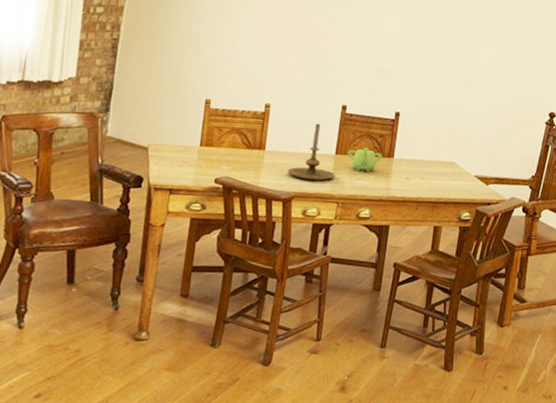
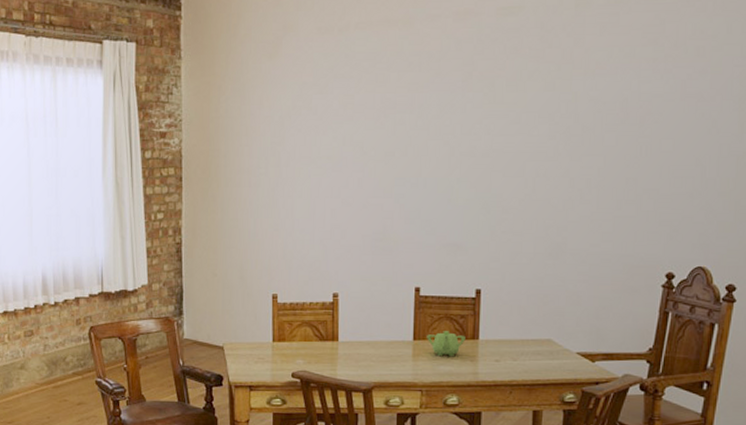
candle holder: present [287,123,335,181] -> none [364,309,415,369]

